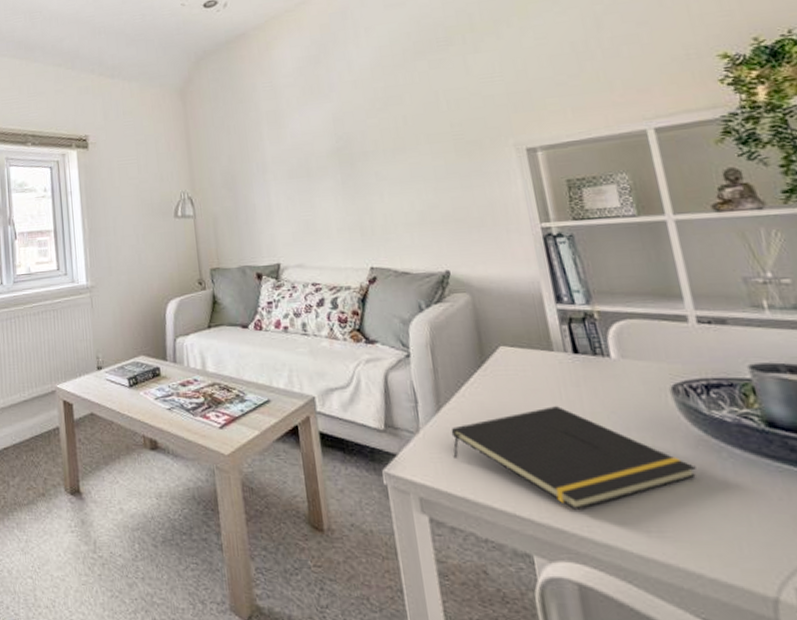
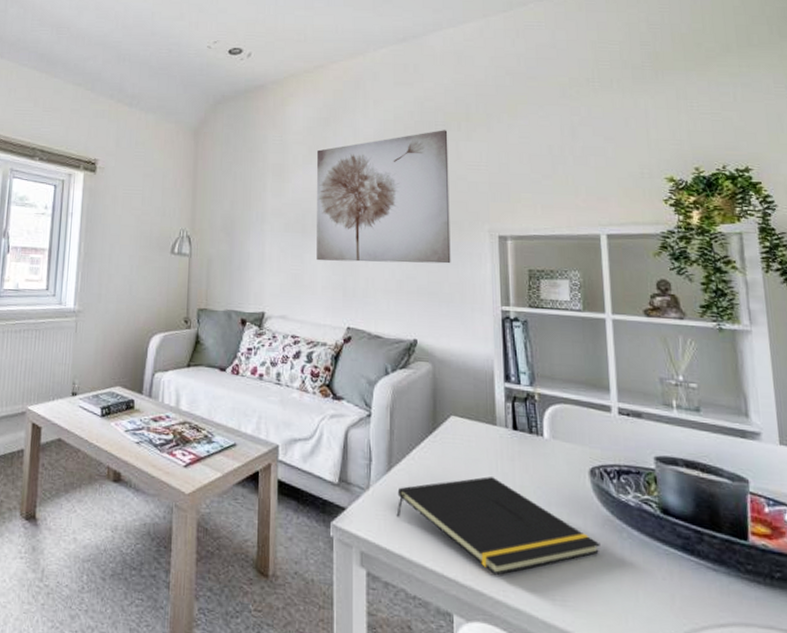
wall art: none [311,45,476,204] -> present [316,130,451,264]

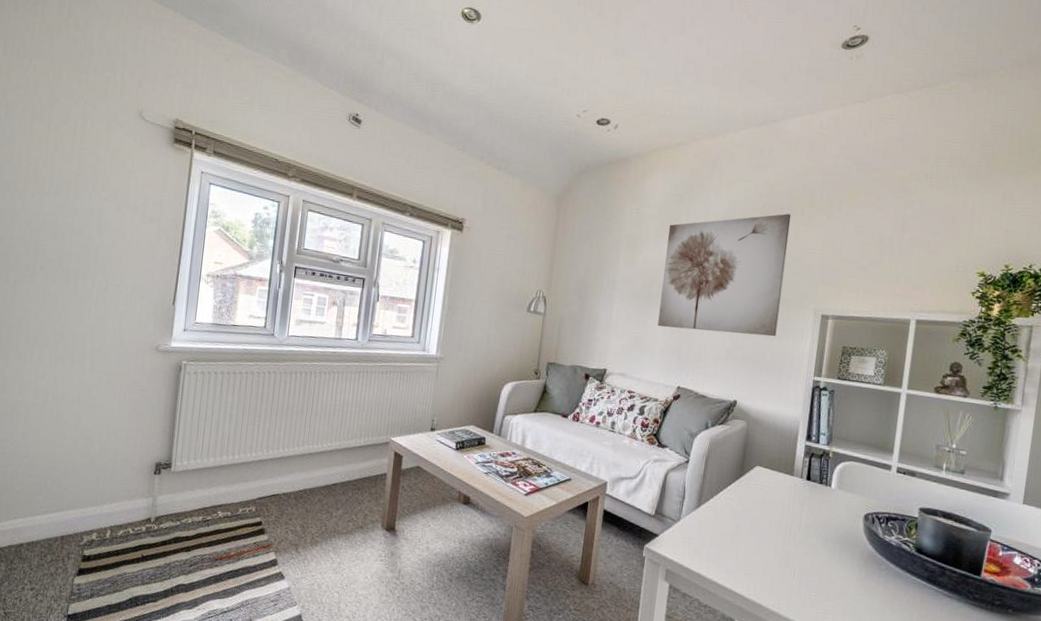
notepad: present [396,476,600,575] -> none [699,516,862,592]

